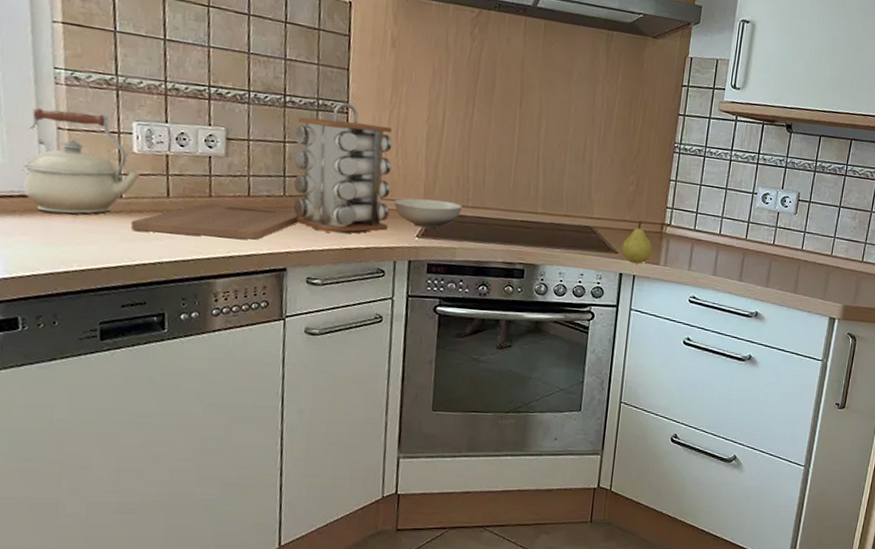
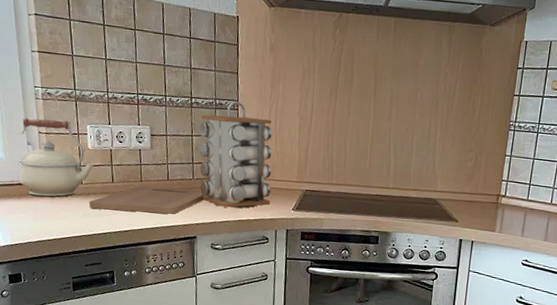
bowl: present [393,198,463,229] -> none [274,178,328,203]
fruit: present [621,221,653,264] -> none [461,193,489,231]

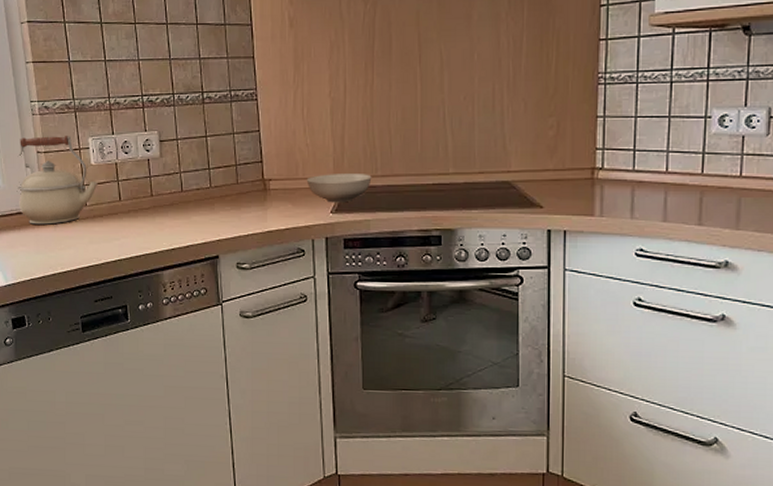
cutting board: present [88,186,207,214] -> none [94,199,228,233]
spice rack: present [199,100,272,208] -> none [215,89,303,217]
bowl: none [274,178,328,203] -> present [306,174,372,203]

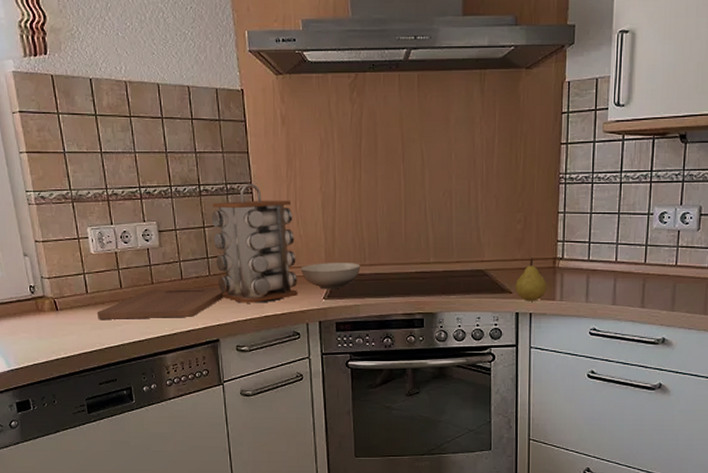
kettle: present [16,136,98,226] -> none [15,226,98,313]
cutting board: none [94,199,228,233] -> present [96,287,226,319]
spice rack: none [215,89,303,217] -> present [212,183,298,303]
fruit: none [547,168,584,217] -> present [515,258,547,301]

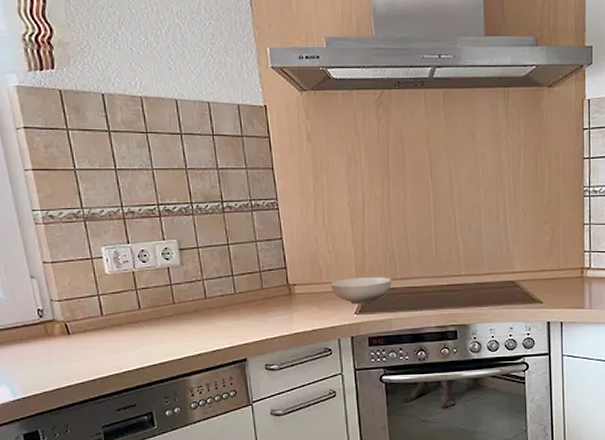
cutting board: present [96,287,226,319] -> none [113,305,254,342]
spice rack: present [212,183,298,303] -> none [236,199,329,321]
fruit: present [515,258,547,301] -> none [546,268,576,310]

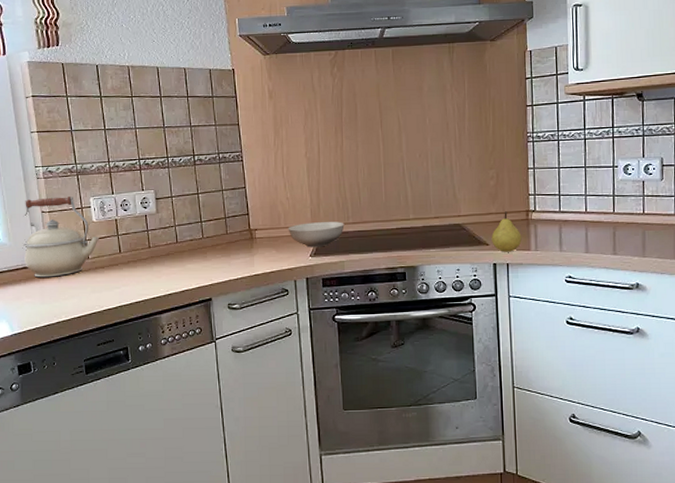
kettle: none [20,245,114,338] -> present [22,196,99,279]
fruit: none [546,268,576,310] -> present [491,211,522,252]

